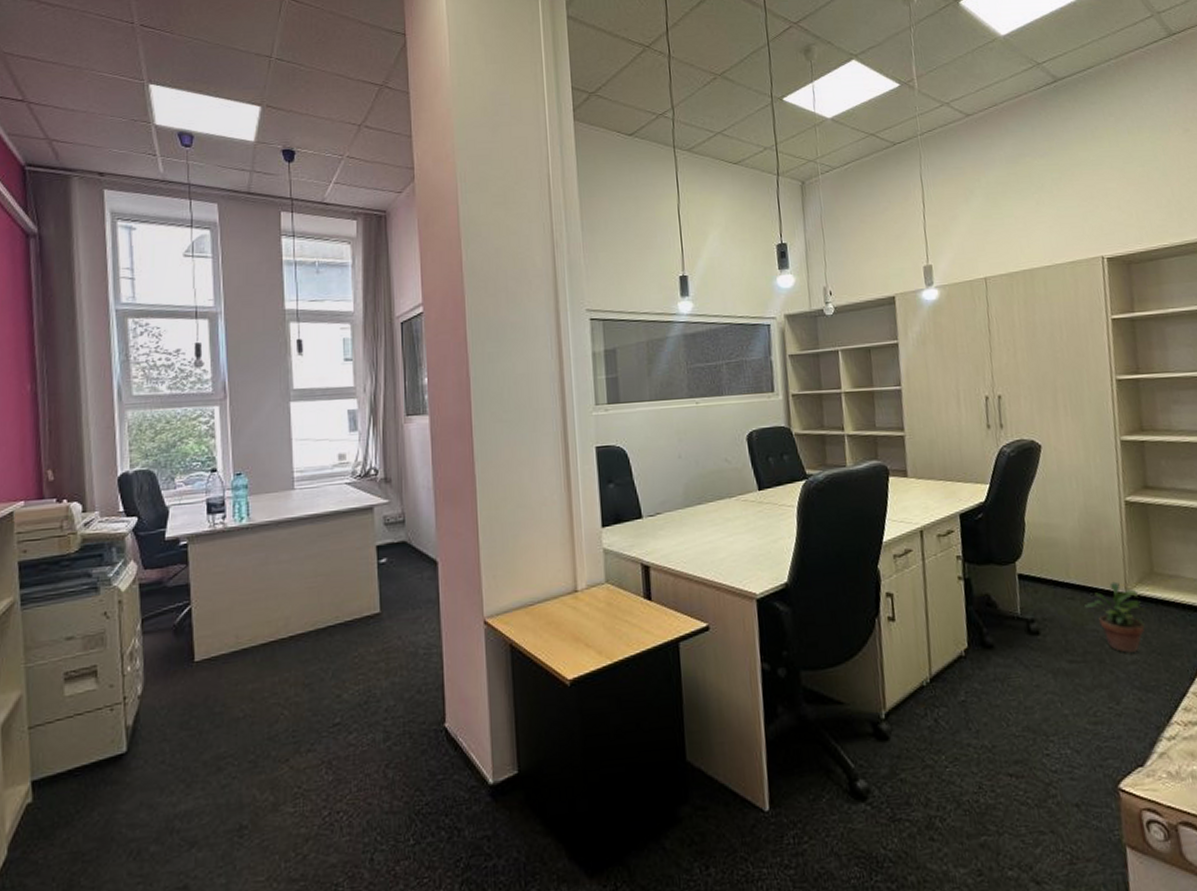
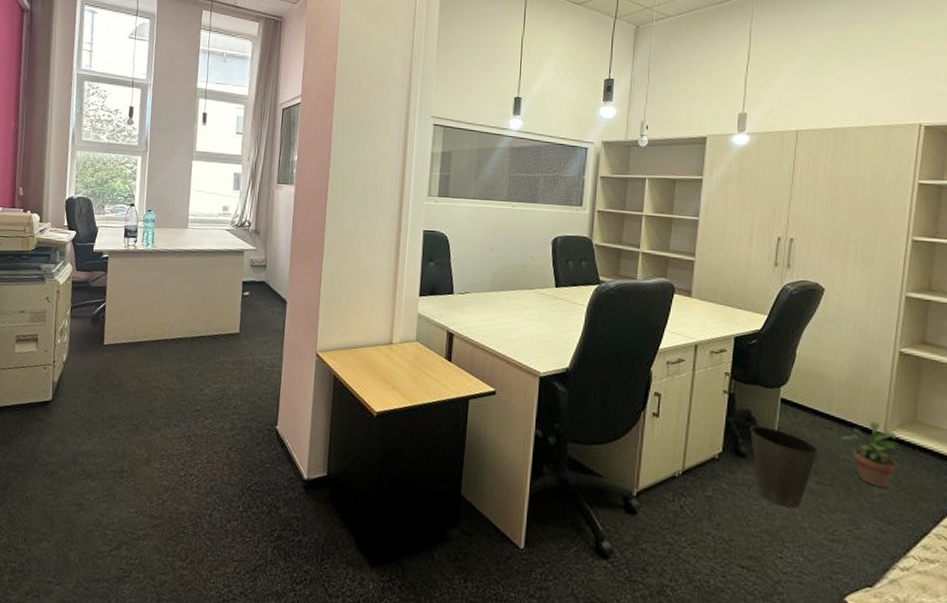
waste basket: none [992,609,1066,696] -> present [750,425,819,508]

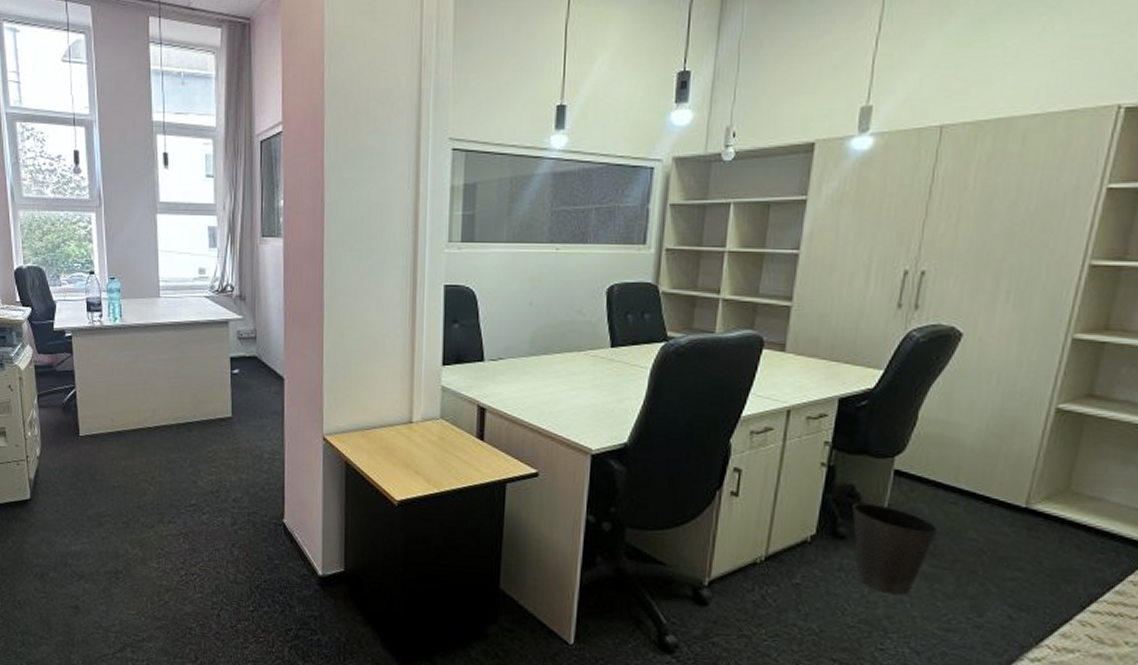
potted plant: present [841,421,901,487] -> none [968,493,1045,569]

